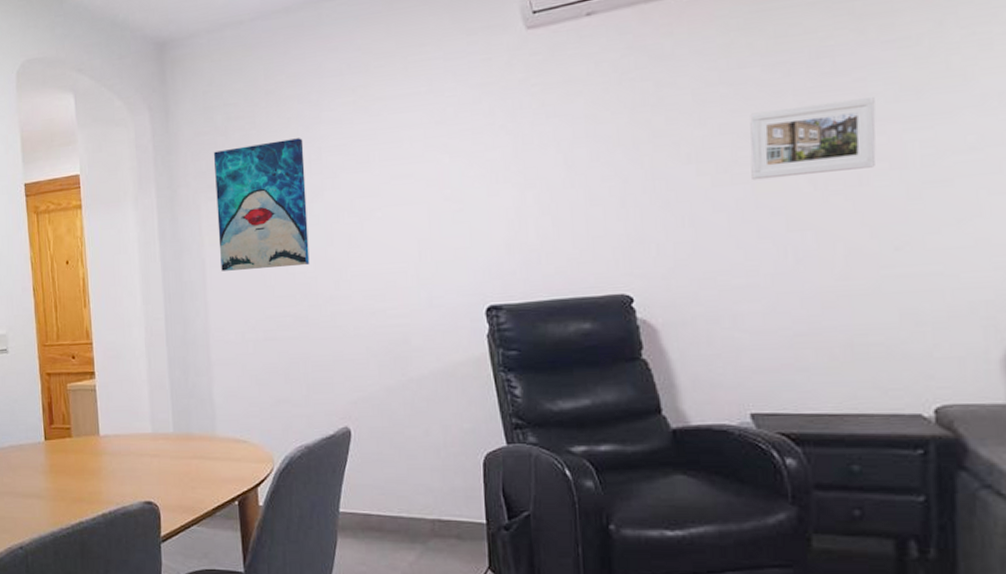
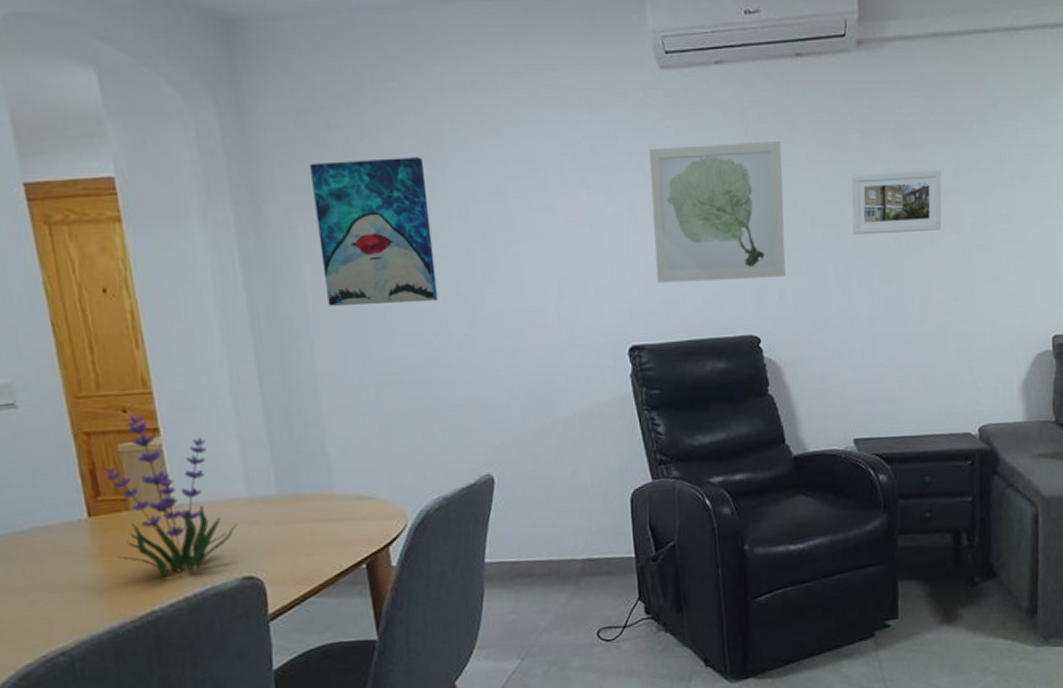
plant: none [57,361,143,495] -> present [104,415,237,578]
wall art: none [513,85,665,242] -> present [649,140,786,283]

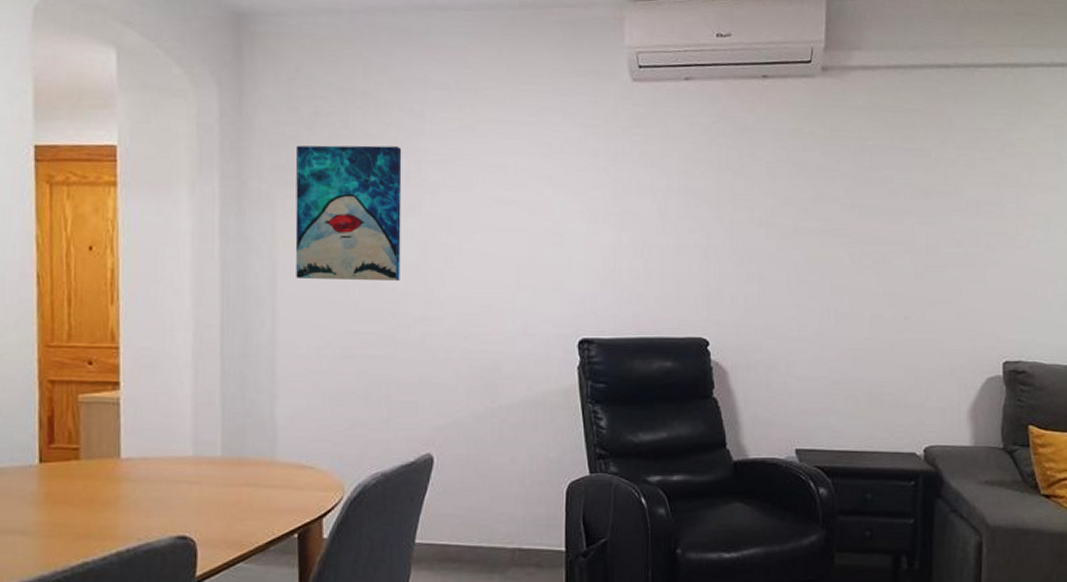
plant: present [104,415,237,578] -> none [61,367,179,530]
wall art: present [649,140,786,283] -> none [612,153,743,283]
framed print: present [851,170,942,236] -> none [808,191,897,250]

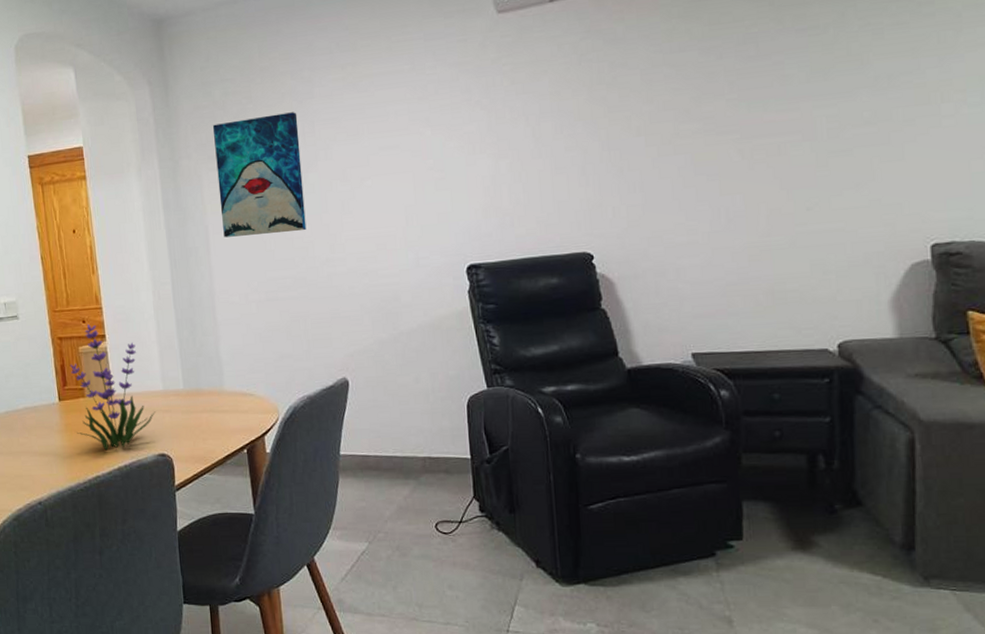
plant: none [61,367,179,530] -> present [69,325,155,451]

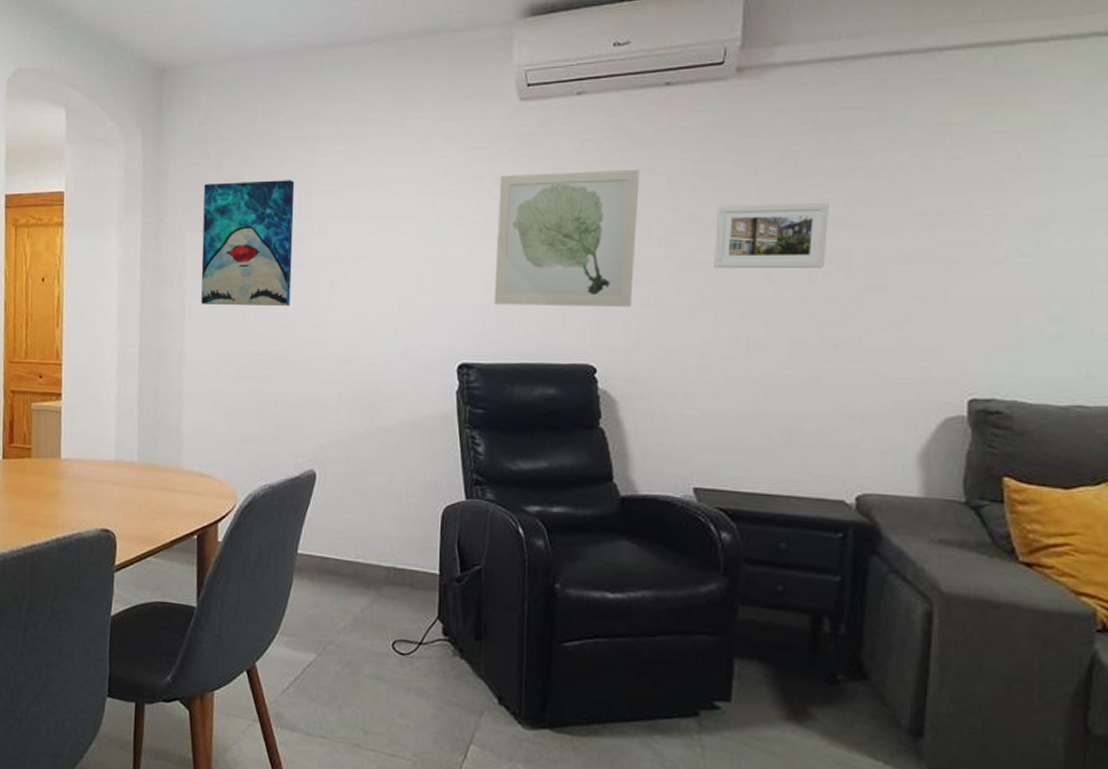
plant: present [69,325,155,451] -> none [17,380,104,519]
wall art: none [487,65,619,207] -> present [494,169,640,307]
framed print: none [689,78,792,151] -> present [714,203,829,269]

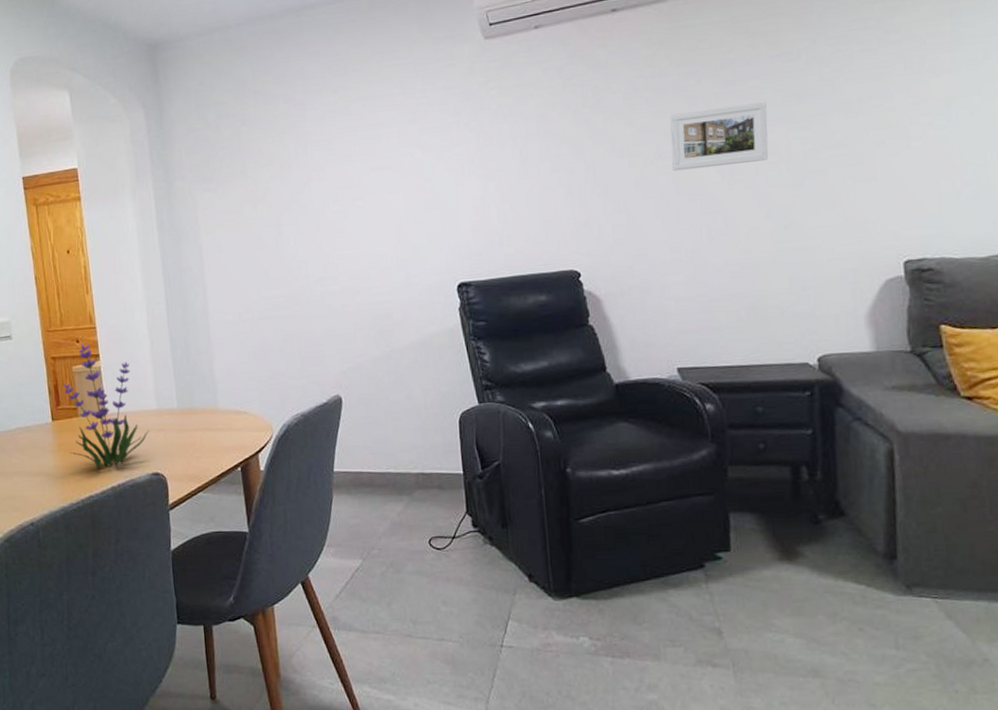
plant: none [17,380,104,519] -> present [63,344,149,470]
wall art: present [201,180,295,307] -> none [206,134,300,257]
wall art: present [494,169,640,307] -> none [475,89,605,227]

